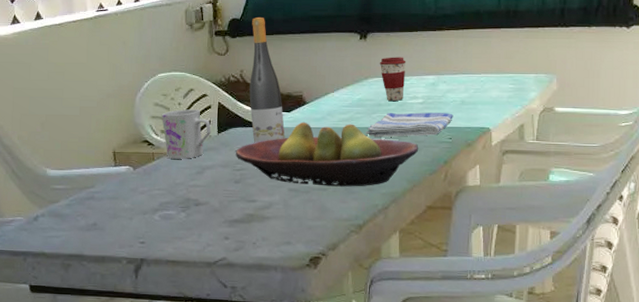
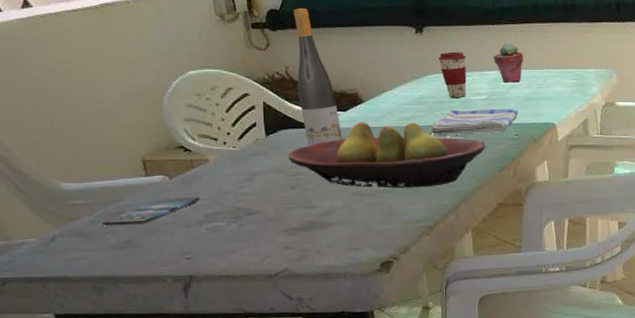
smartphone: none [76,186,157,210] -> present [103,196,200,226]
mug: present [161,109,211,159] -> none [196,110,258,166]
potted succulent: none [433,48,463,87] -> present [494,43,524,83]

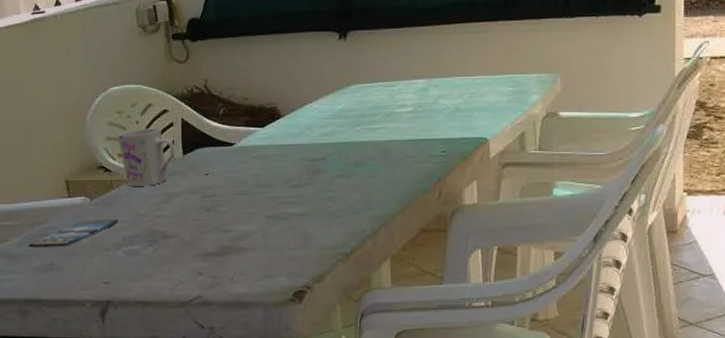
mug: none [196,110,258,166] -> present [117,128,176,186]
fruit bowl: present [289,121,486,188] -> none [205,138,410,211]
wine bottle: present [293,8,343,145] -> none [214,16,260,165]
dish towel: present [429,109,518,136] -> none [350,122,447,154]
coffee cup: present [438,52,467,99] -> none [362,58,393,111]
potted succulent: present [494,43,524,83] -> none [422,46,456,92]

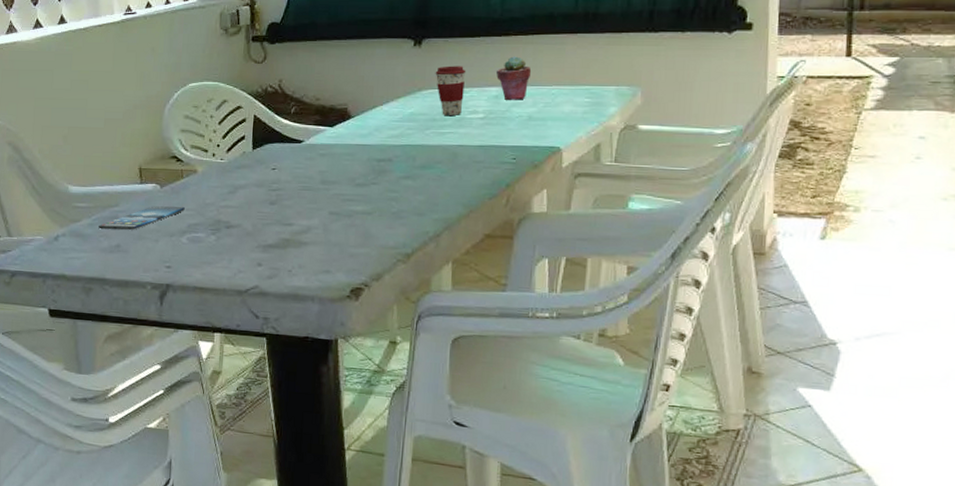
mug: present [117,128,176,186] -> none [191,122,246,177]
coffee cup: none [362,58,393,111] -> present [435,66,466,116]
potted succulent: none [422,46,456,92] -> present [496,56,532,100]

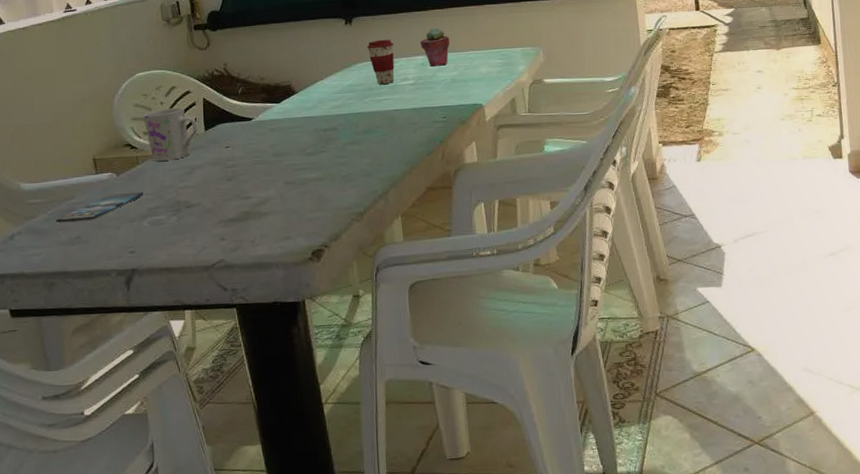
mug: none [191,122,246,177] -> present [142,107,198,161]

